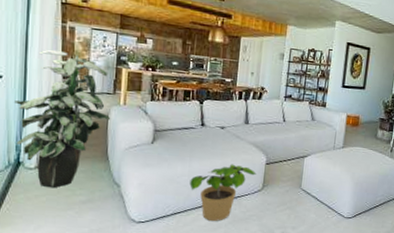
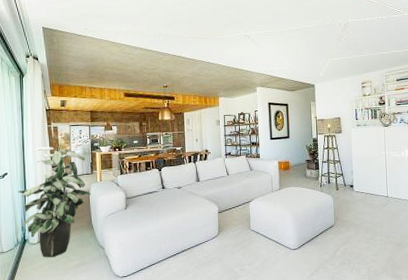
potted plant: present [189,164,256,221] -> none [159,217,212,268]

